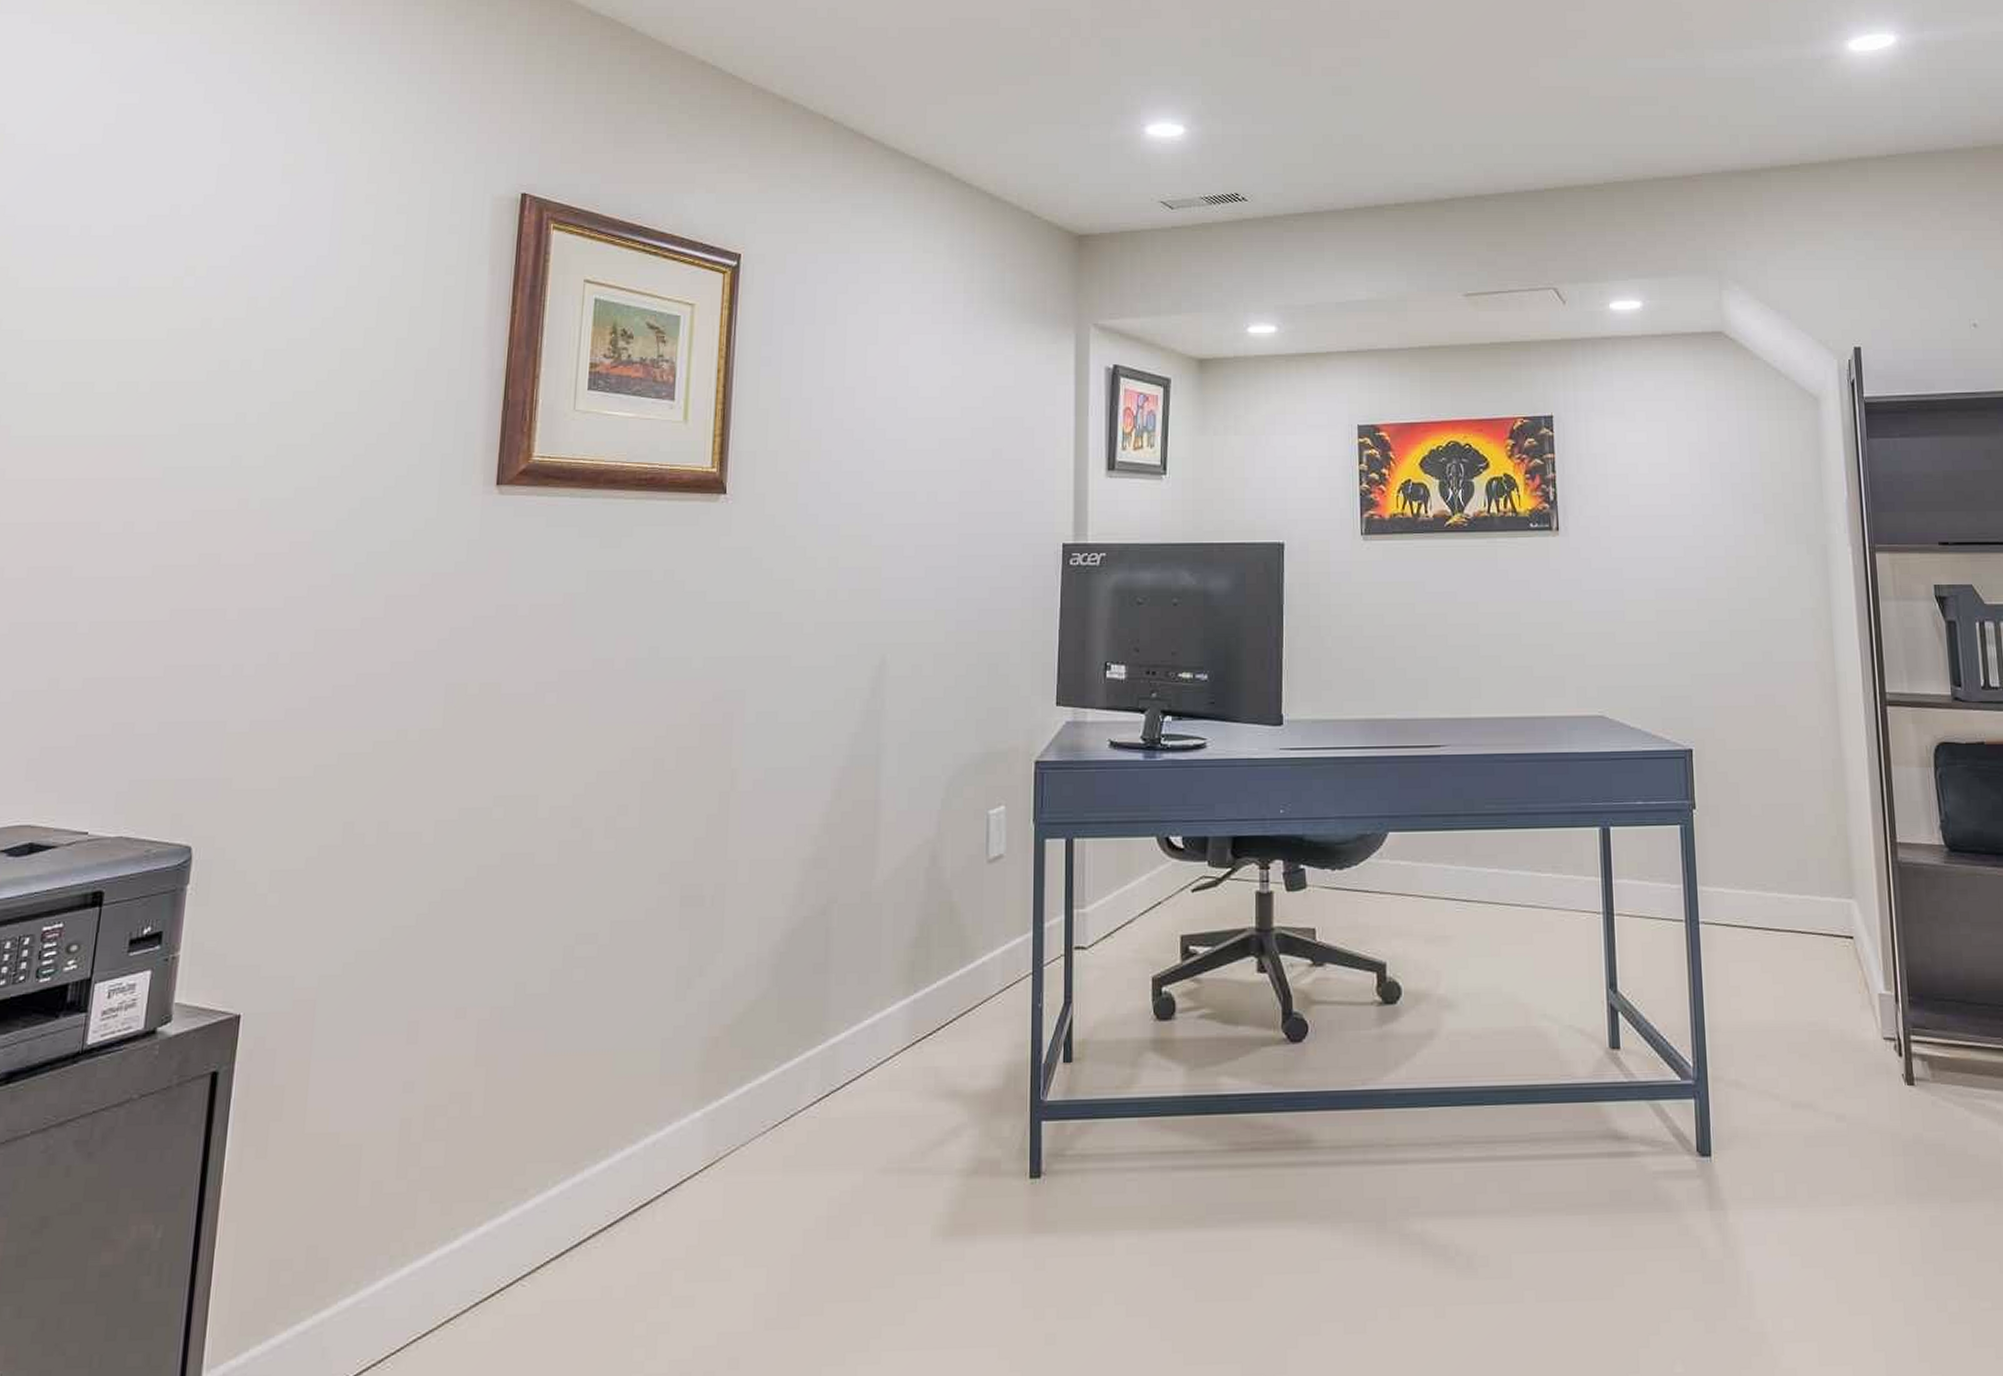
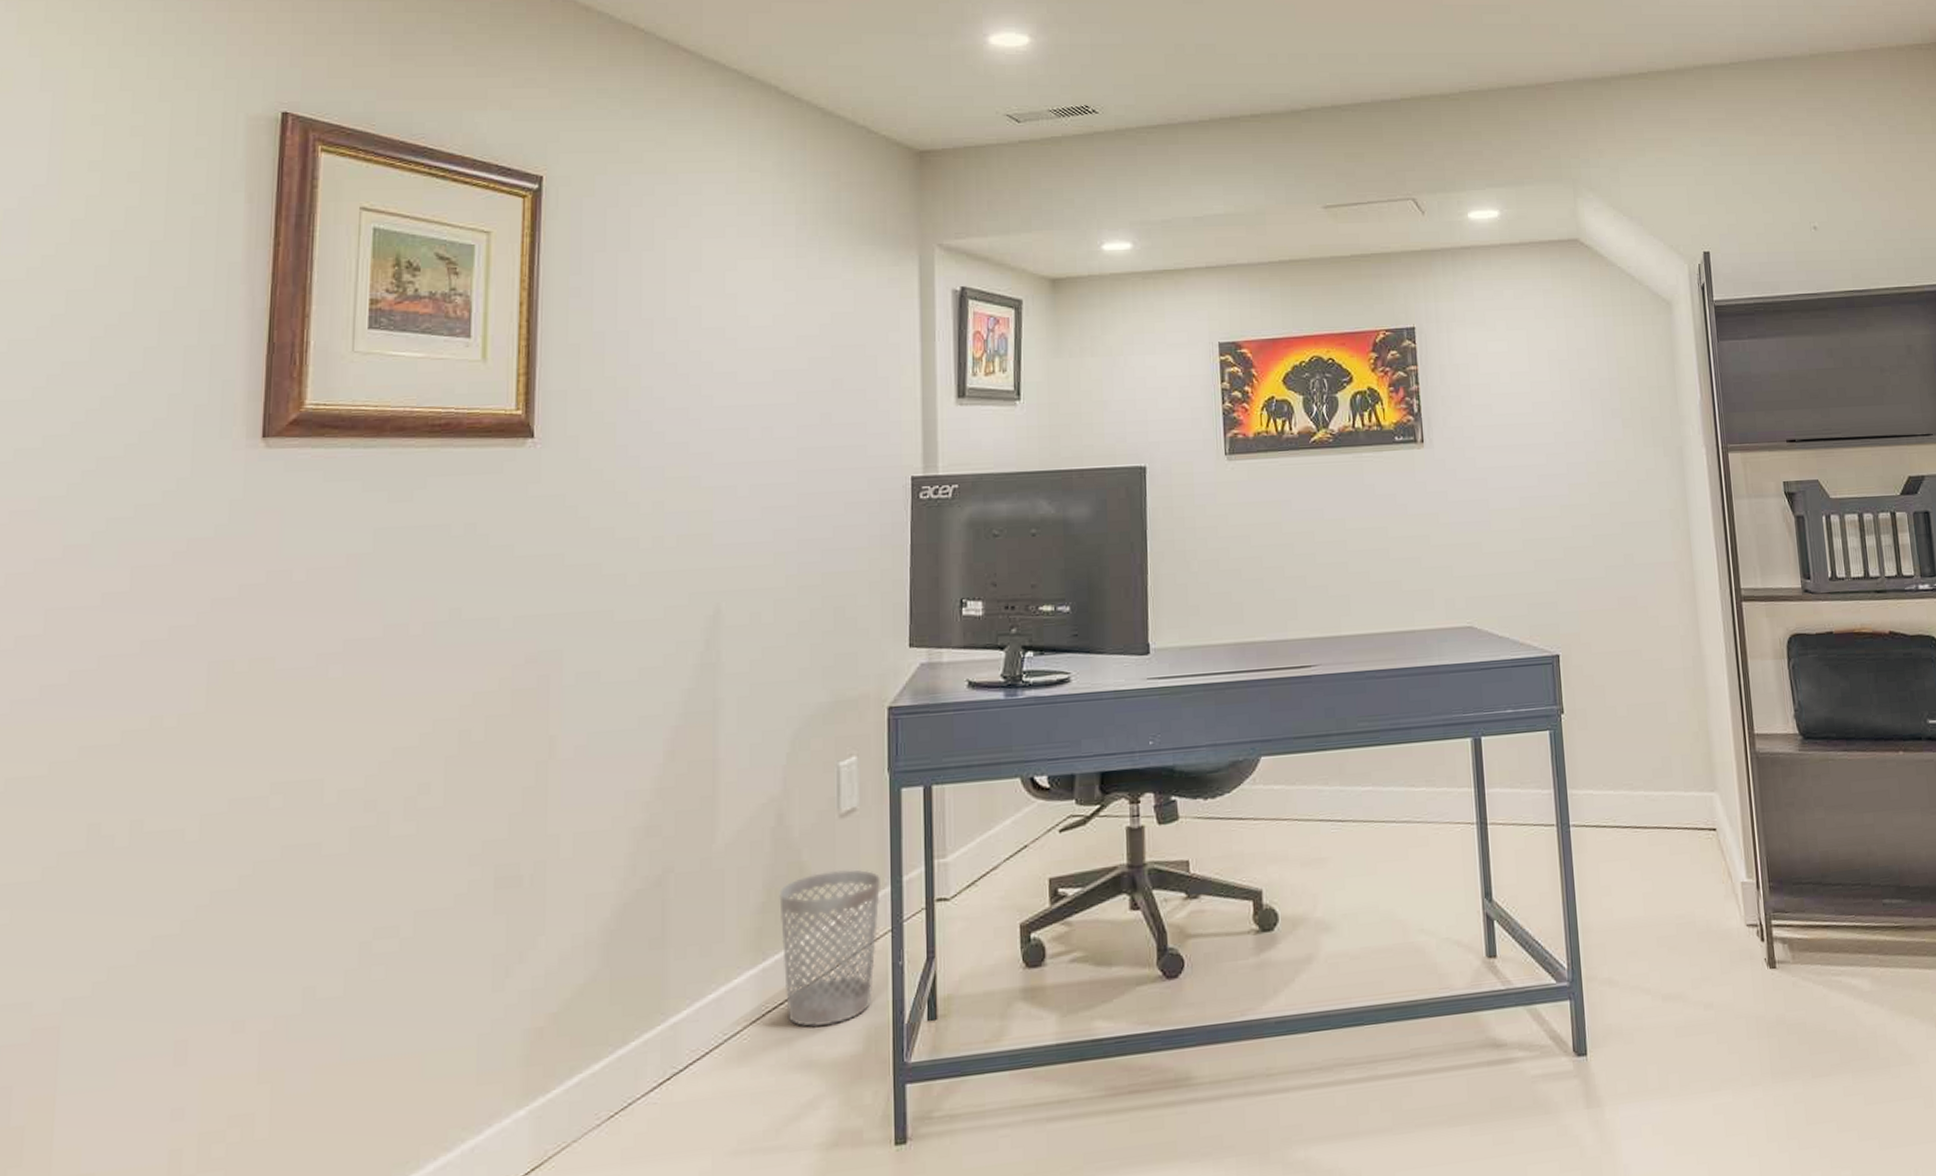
wastebasket: none [931,912,1024,1060] -> present [779,870,882,1028]

